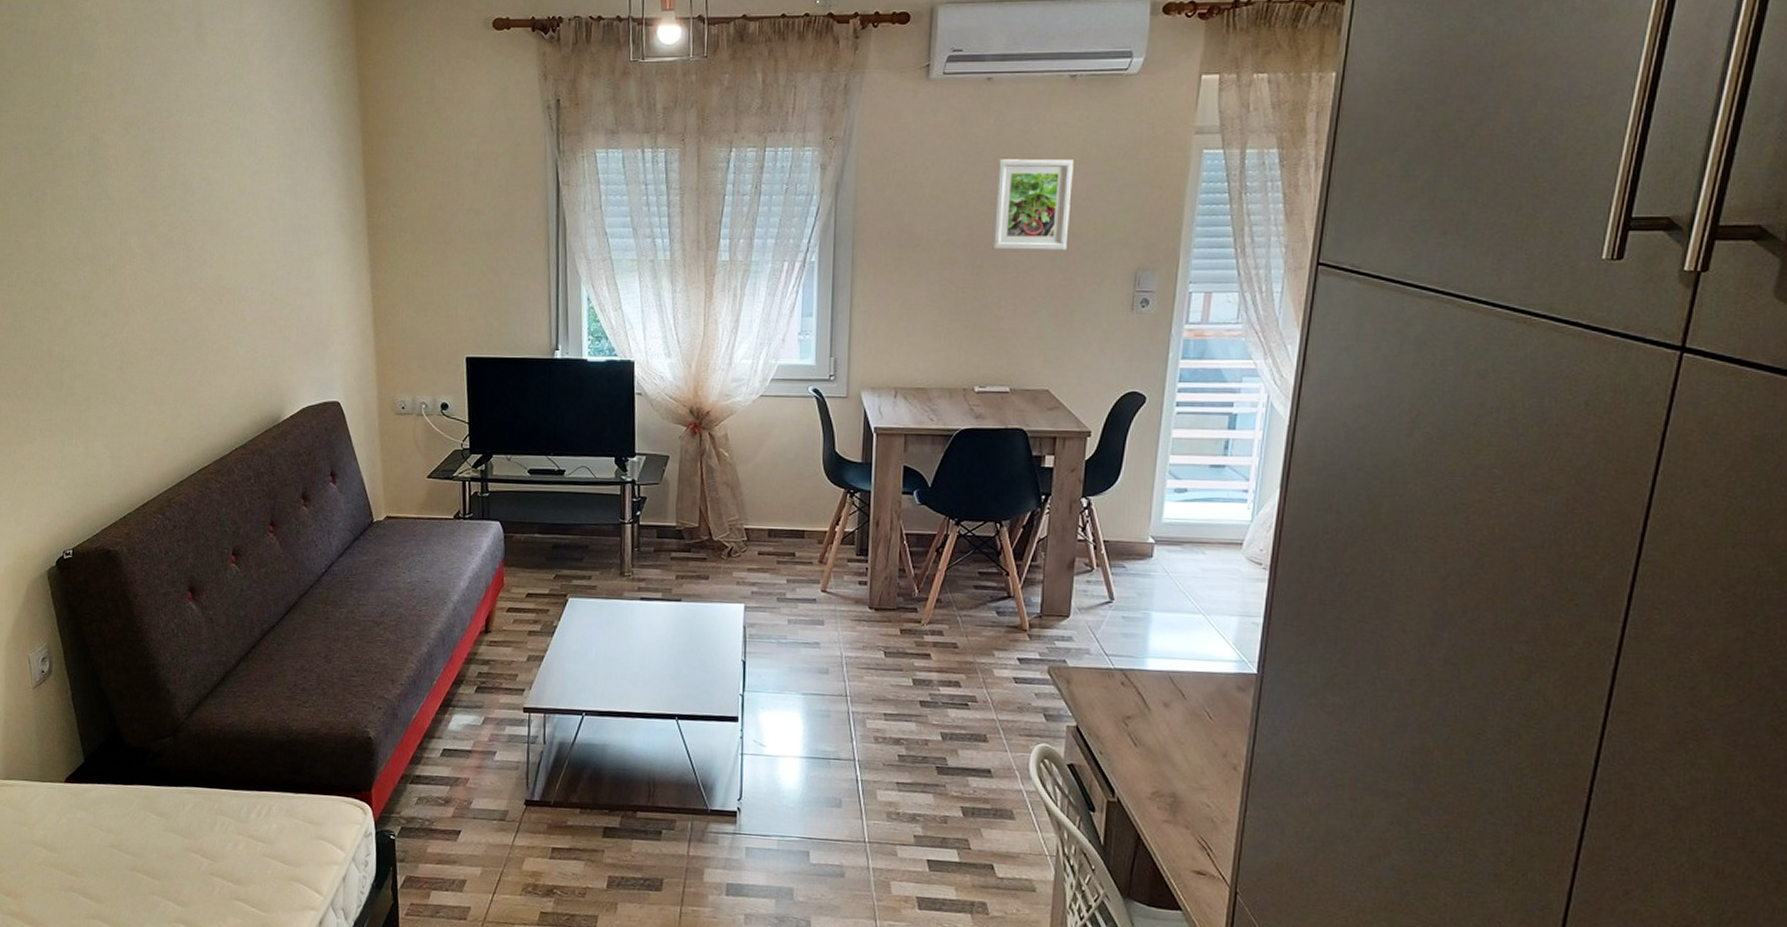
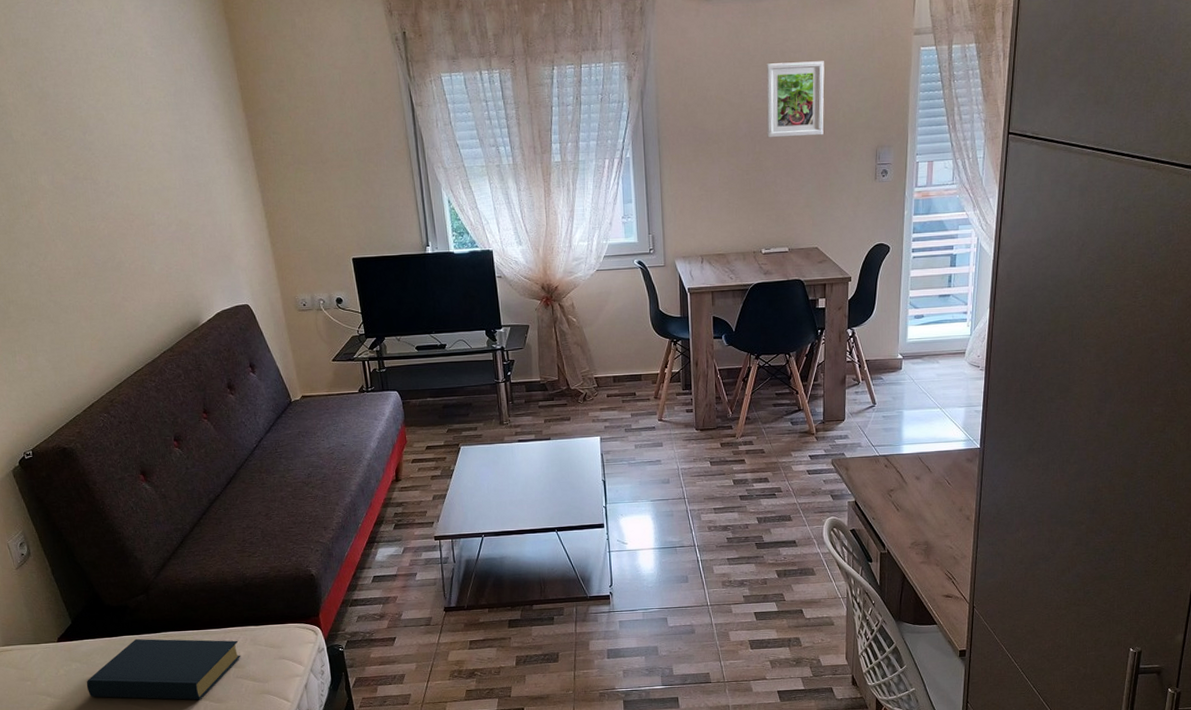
hardback book: none [89,790,272,878] -> present [86,638,241,700]

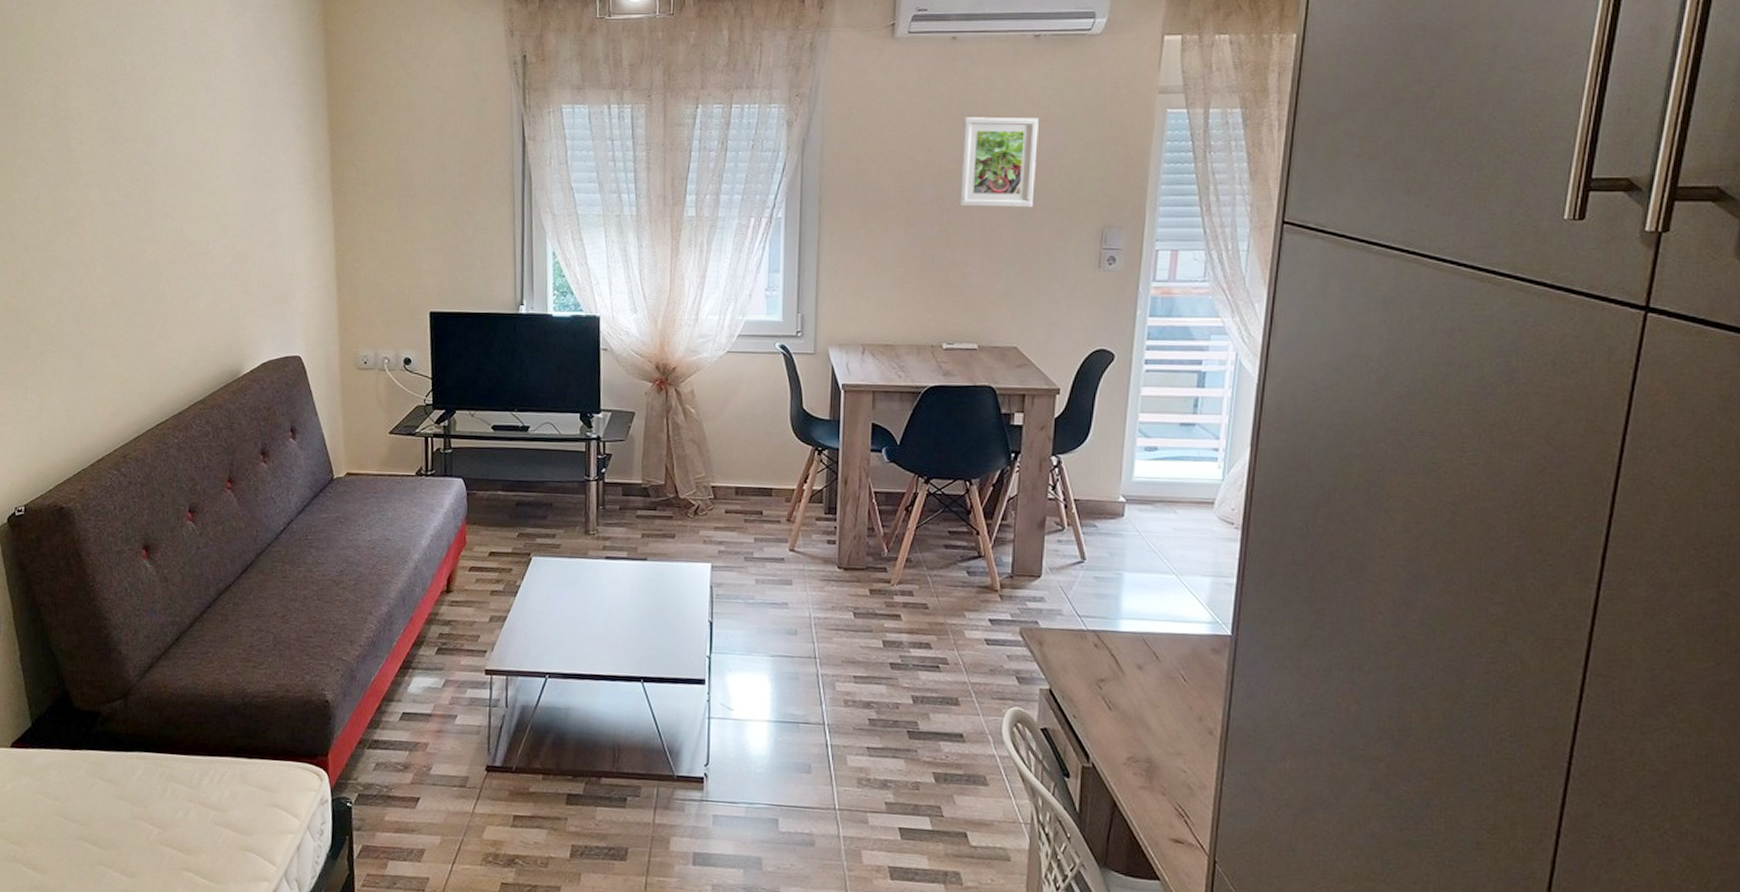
hardback book: present [86,638,241,700] -> none [34,756,225,848]

